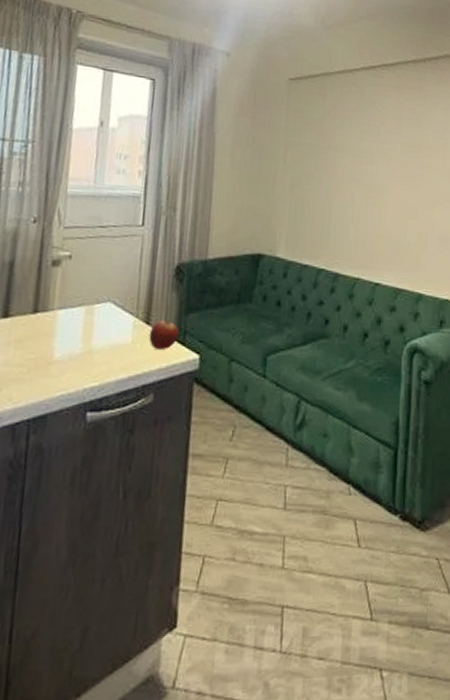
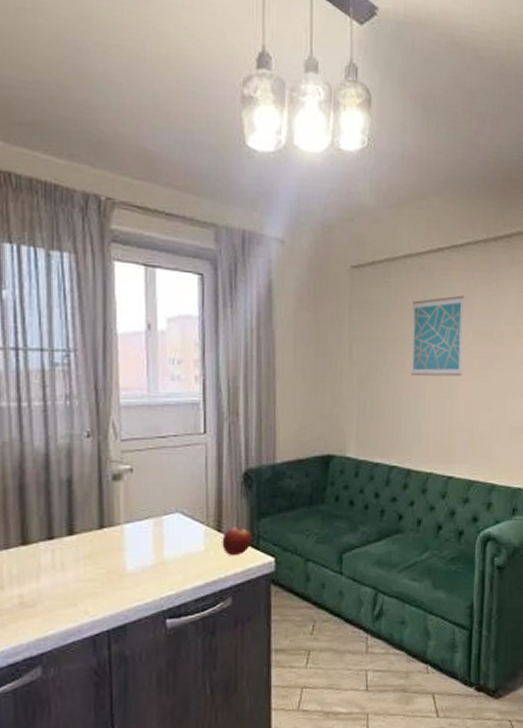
wall art: none [341,109,393,185] -> present [410,295,464,377]

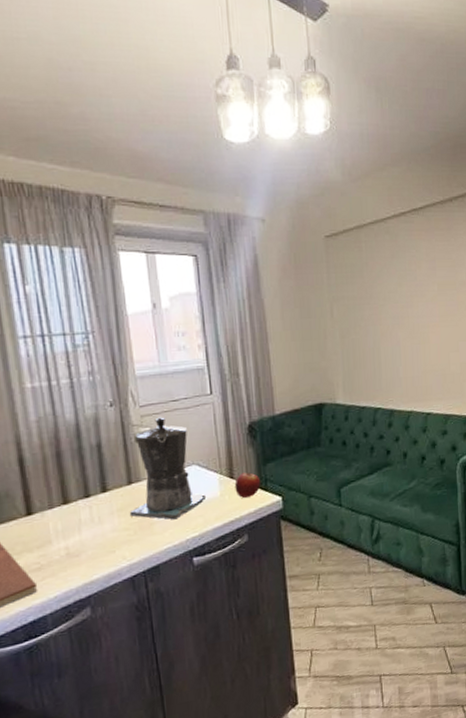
coffee maker: none [97,454,187,574] -> present [129,417,206,520]
wall art: present [410,295,464,377] -> none [382,252,431,328]

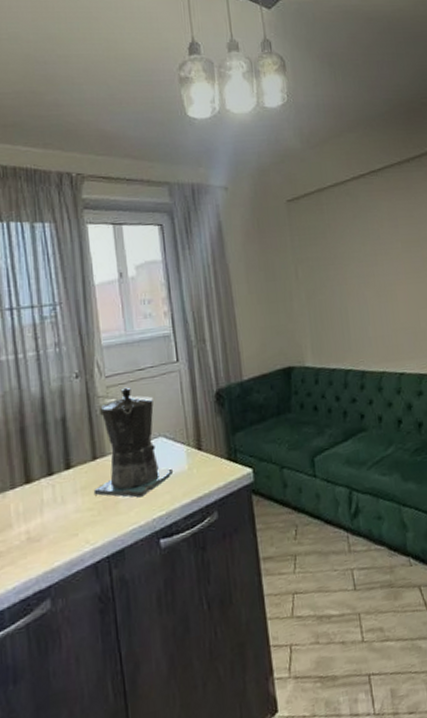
fruit: present [234,472,261,498] -> none [202,443,231,471]

